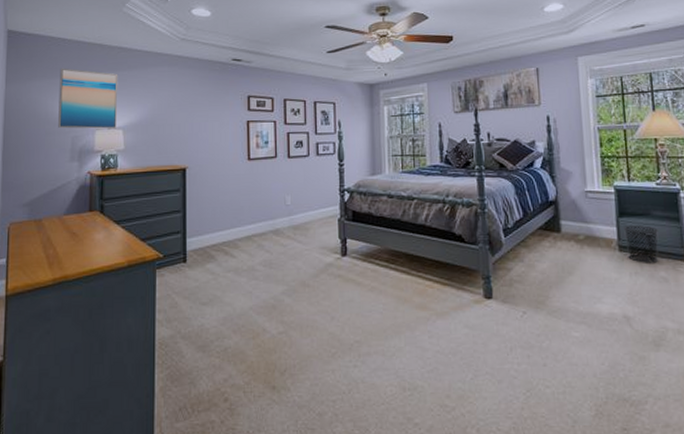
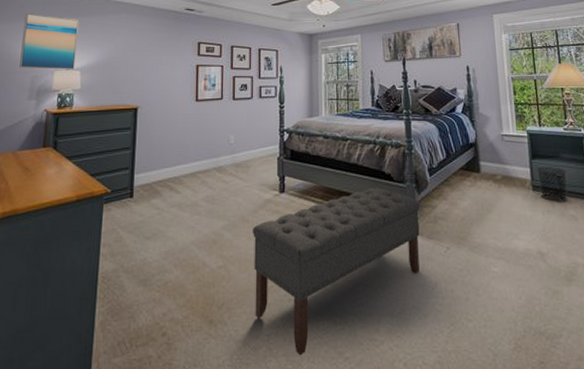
bench: none [314,250,494,422] -> present [253,188,420,356]

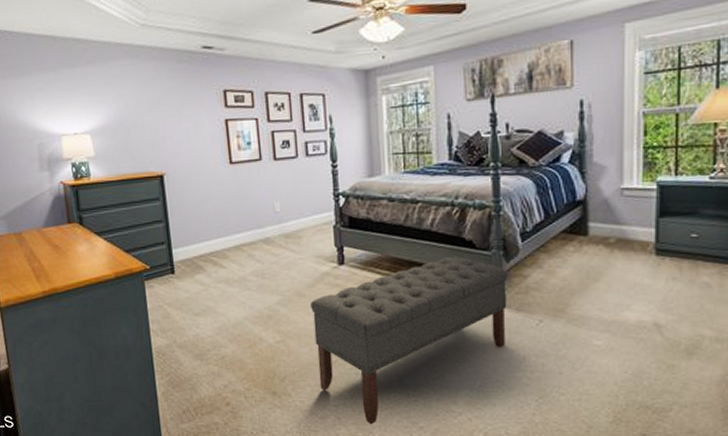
wall art: present [19,13,80,71] -> none [12,66,83,136]
waste bin: present [536,167,568,202] -> none [664,226,707,268]

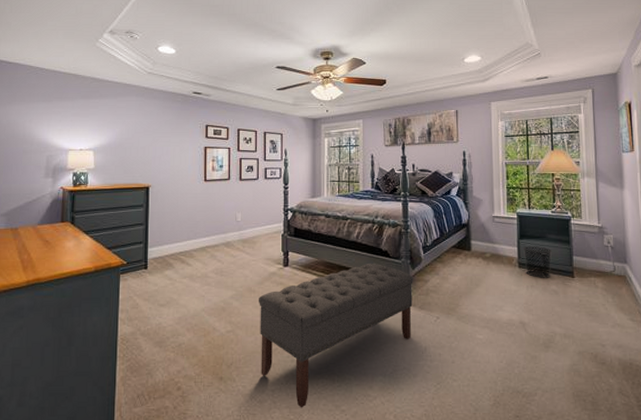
waste bin: none [664,226,707,268] -> present [523,246,553,278]

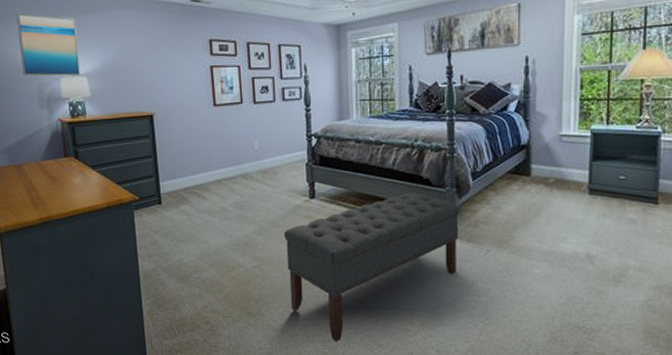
wall art: none [35,94,91,151] -> present [16,13,80,77]
waste bin: present [523,246,553,278] -> none [596,169,633,206]

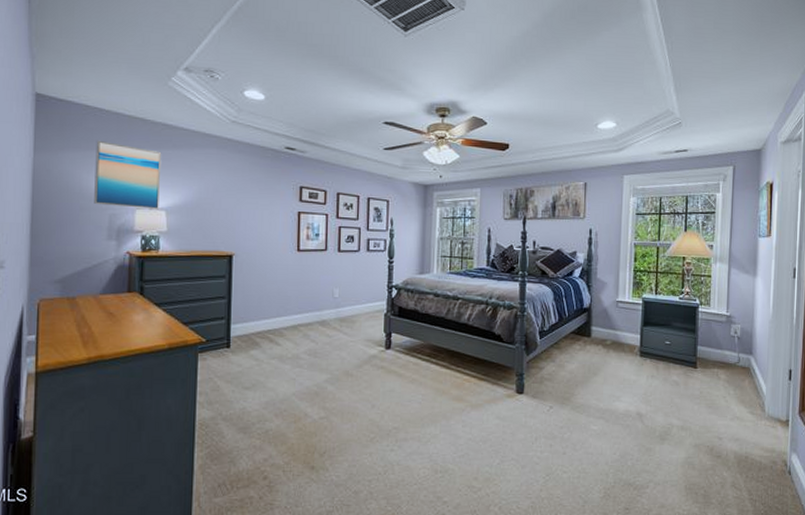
bench: present [284,193,460,342] -> none [356,348,527,499]

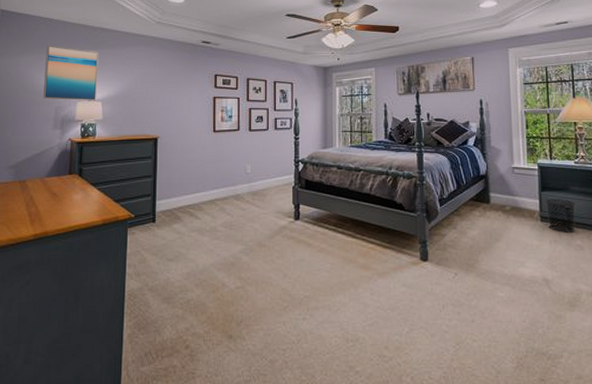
waste bin: none [646,334,677,368] -> present [545,199,577,233]

